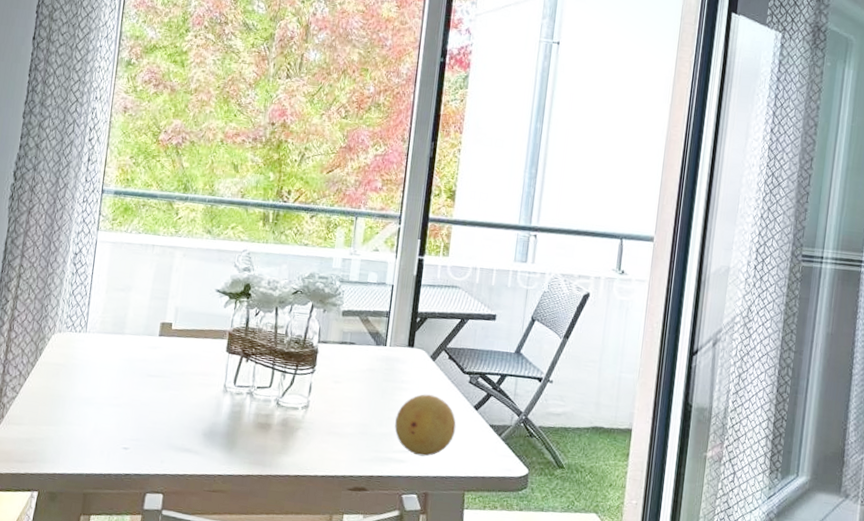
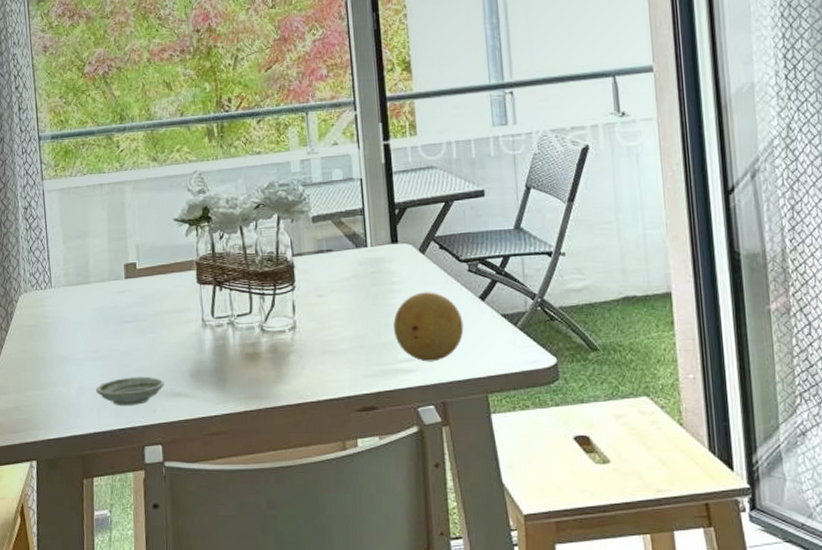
saucer: none [110,427,177,454] -> present [96,376,164,406]

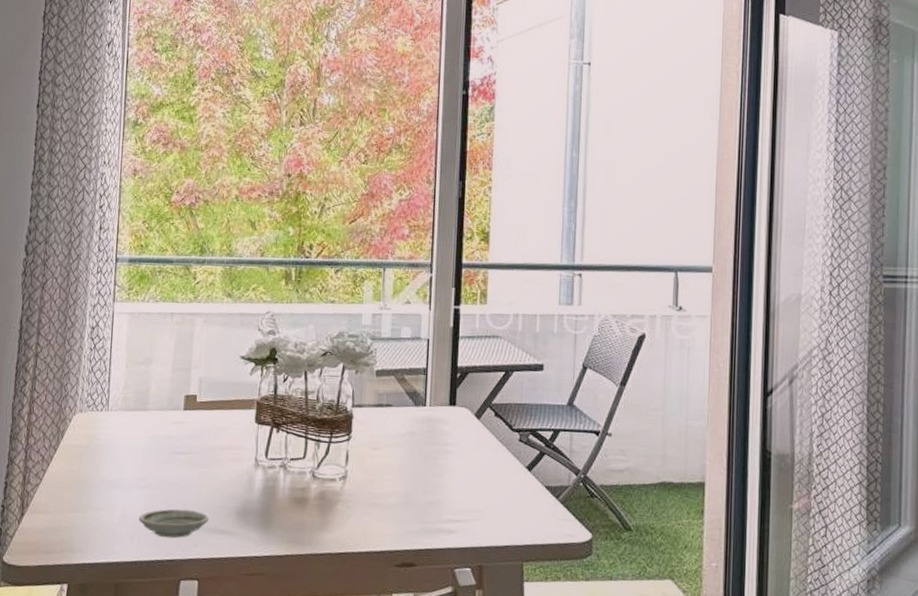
fruit: present [393,292,464,362] -> none [441,456,509,526]

